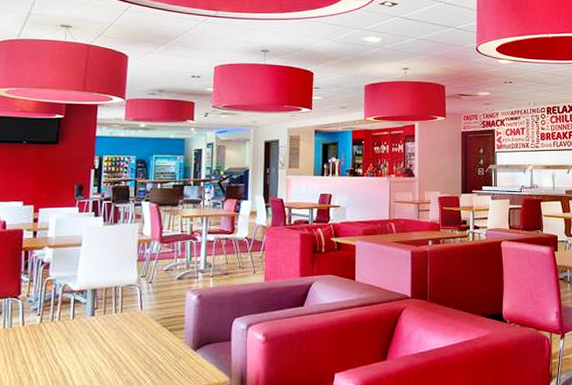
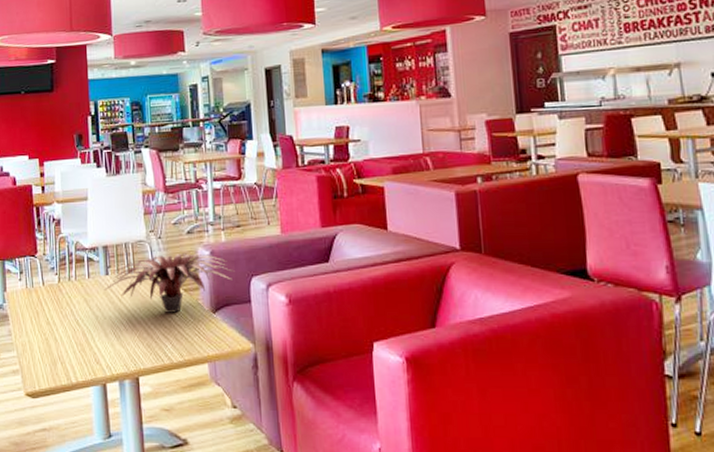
plant: none [88,297,219,351] -> present [104,253,235,313]

